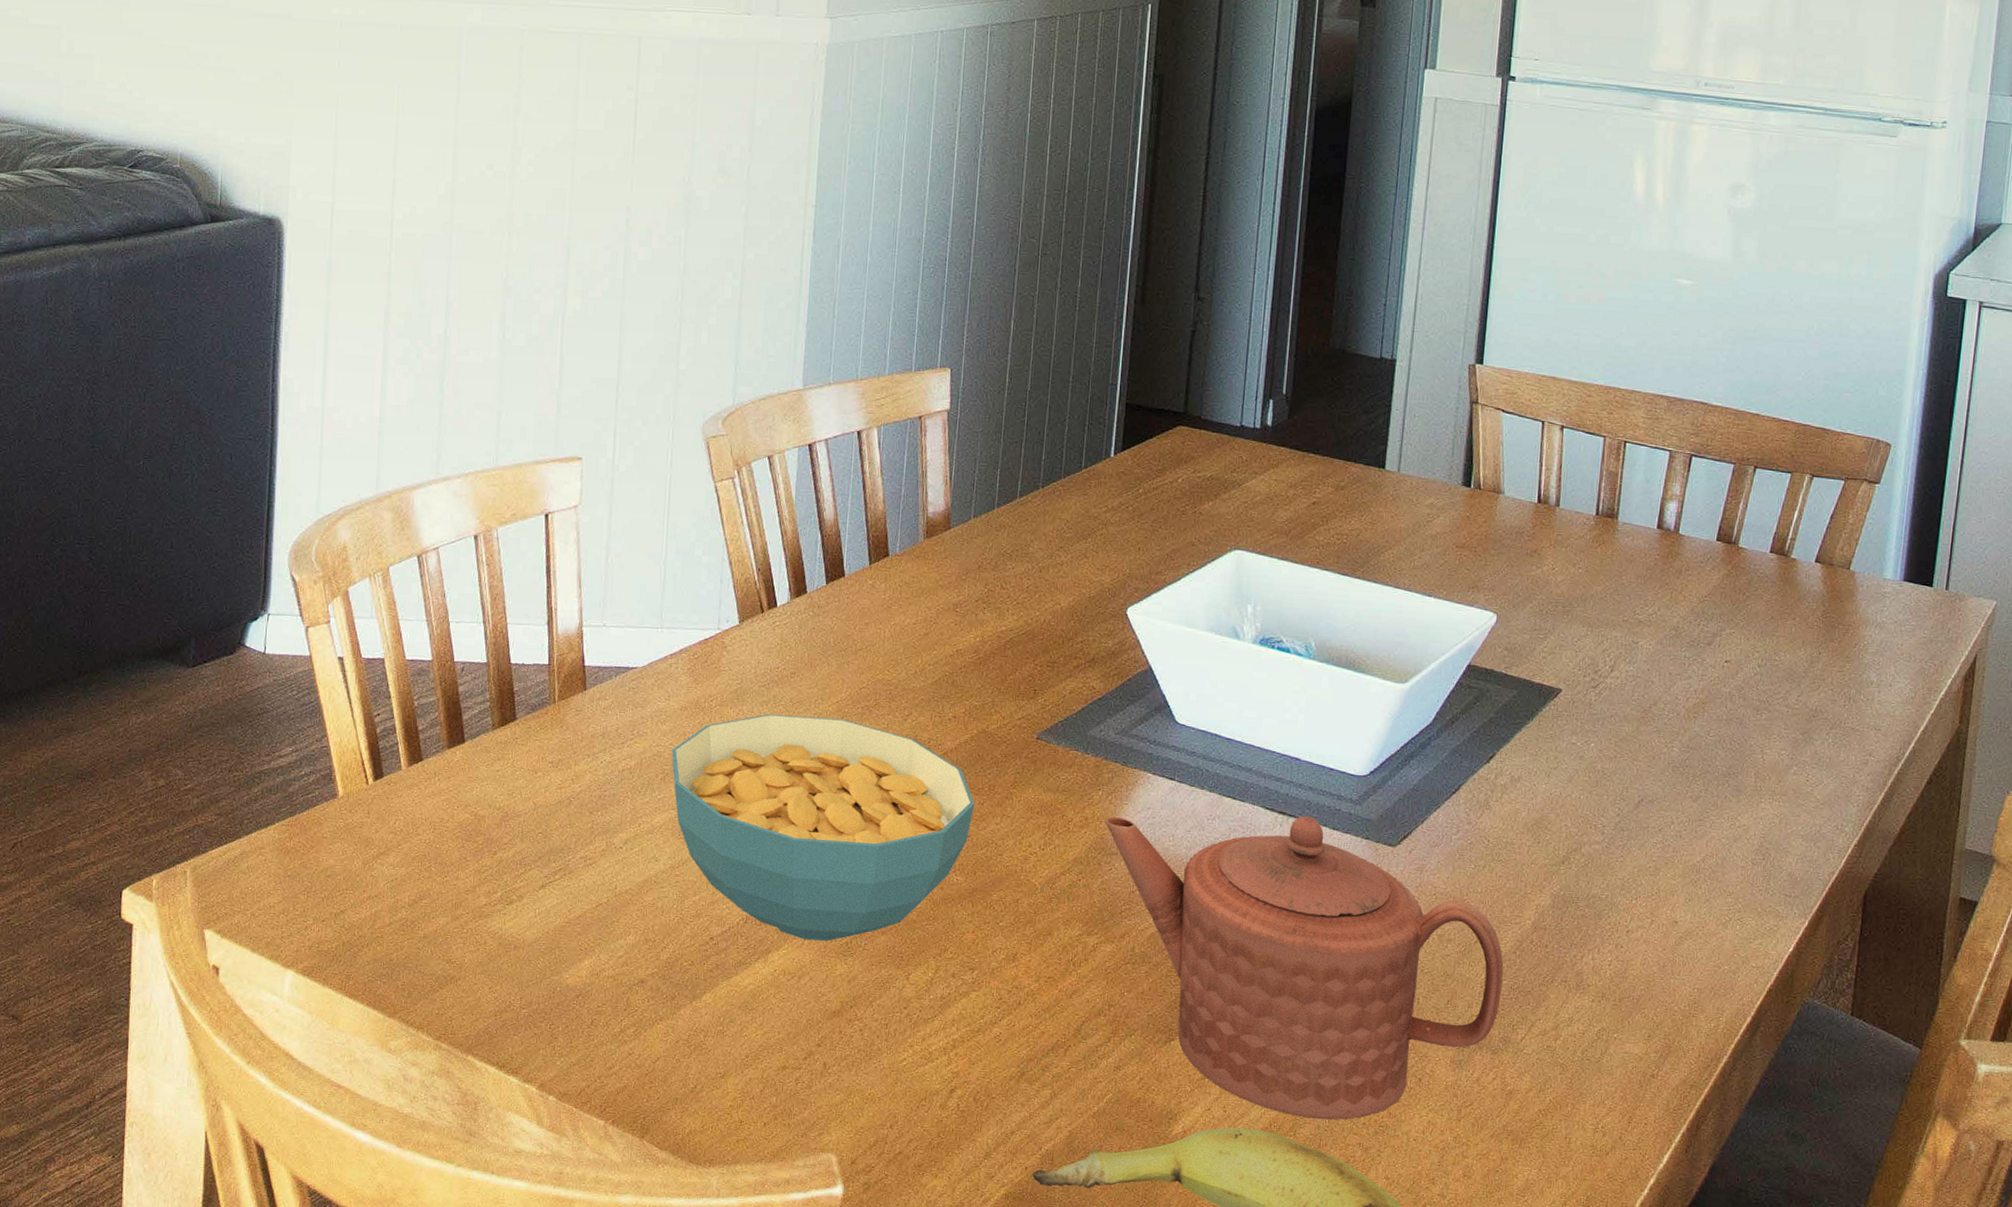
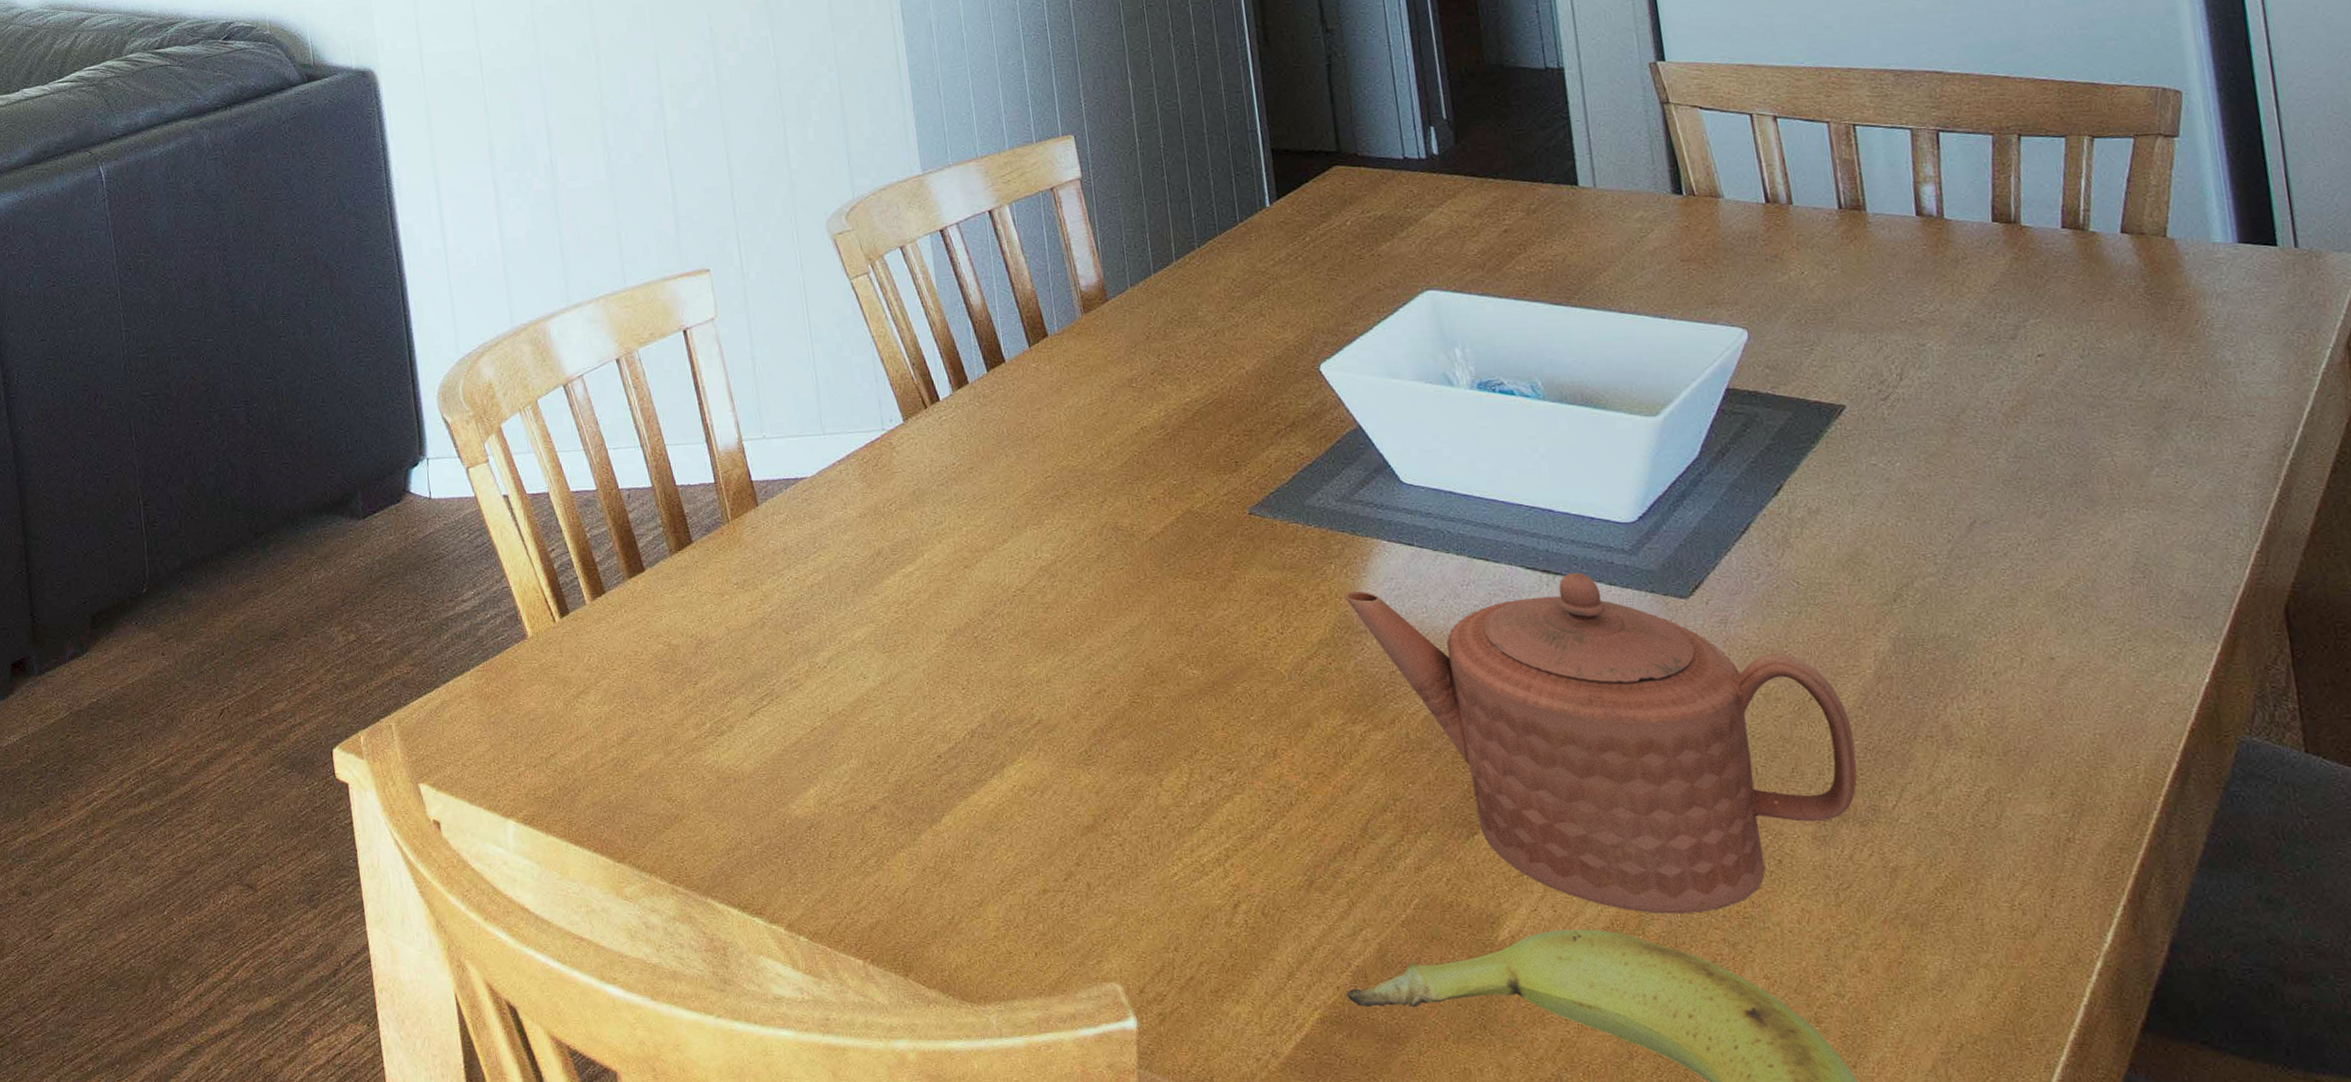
cereal bowl: present [671,714,974,941] -> none [858,511,1196,750]

